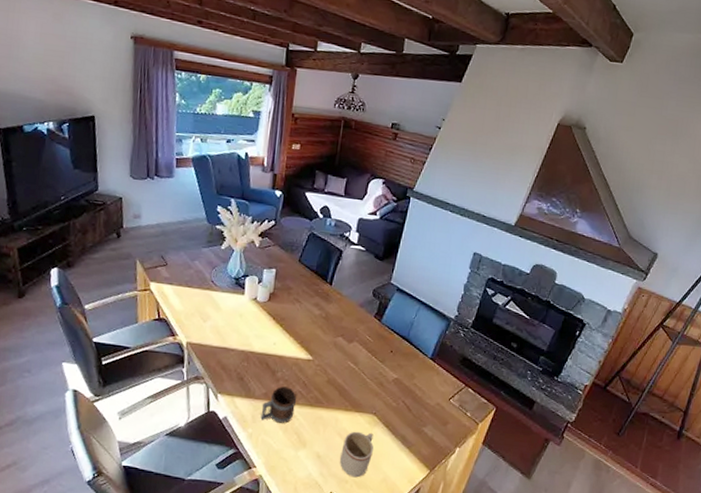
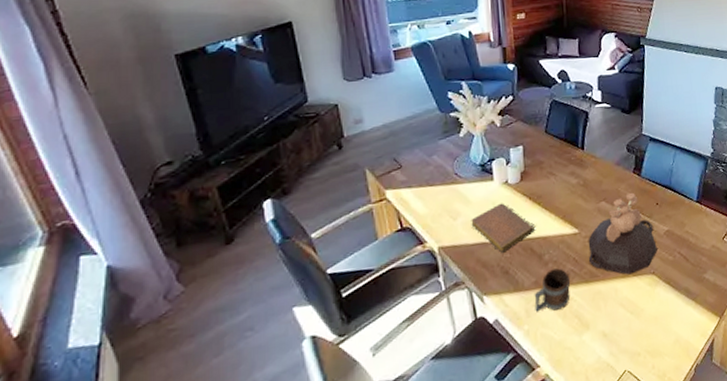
notebook: none [218,316,273,361] -> present [471,203,535,253]
decorative bowl: none [316,335,383,410] -> present [588,192,657,275]
mug: present [340,431,374,478] -> none [627,295,660,348]

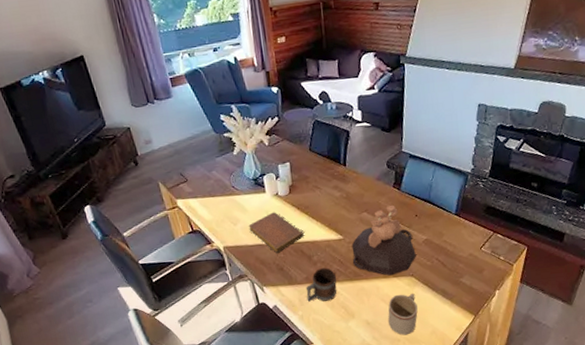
mug: none [627,295,660,348] -> present [388,294,418,336]

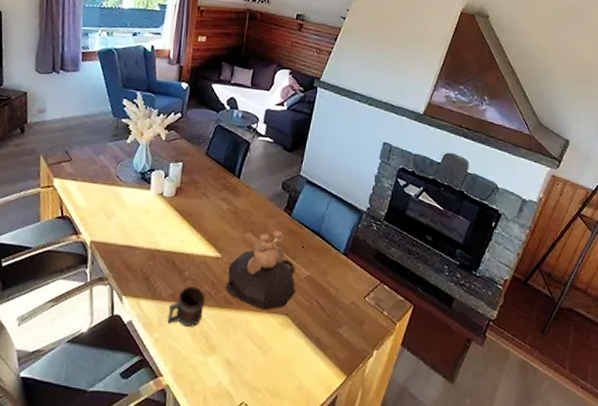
notebook: present [248,212,304,253] -> none [123,212,180,260]
mug: present [388,294,418,336] -> none [251,334,287,386]

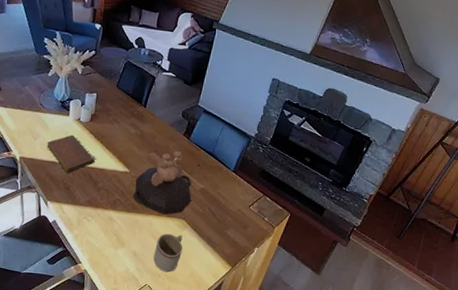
notebook: none [123,212,180,260] -> present [47,135,95,173]
mug: present [167,286,205,327] -> none [85,195,115,226]
mug: none [251,334,287,386] -> present [153,233,183,273]

